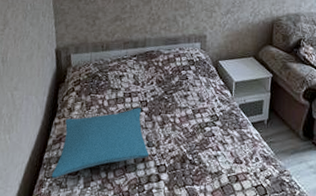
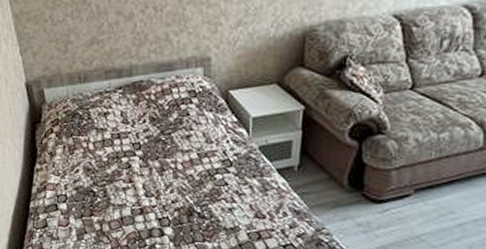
pillow: present [51,108,150,179] -> none [40,151,149,230]

